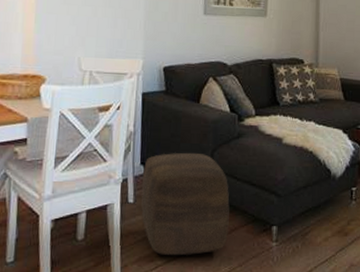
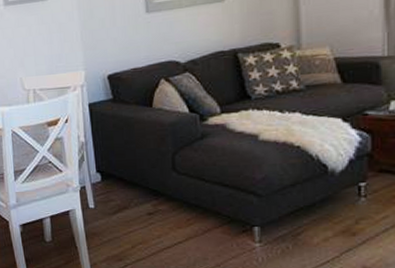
ottoman: present [141,152,230,255] -> none [100,157,201,255]

